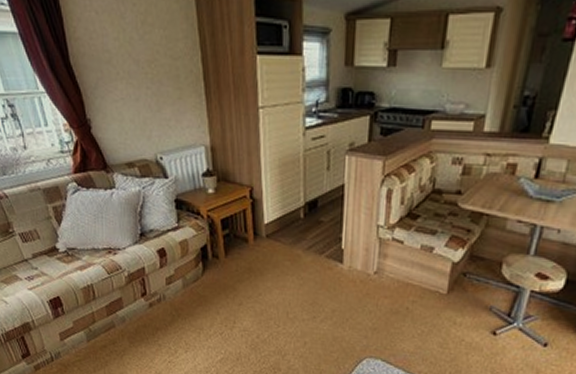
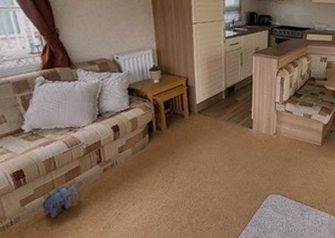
plush toy: none [81,320,121,358] -> present [41,185,78,218]

